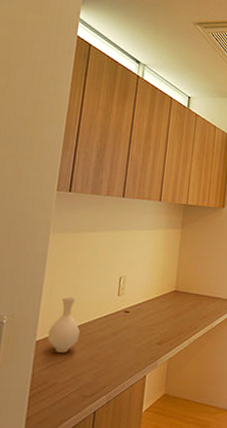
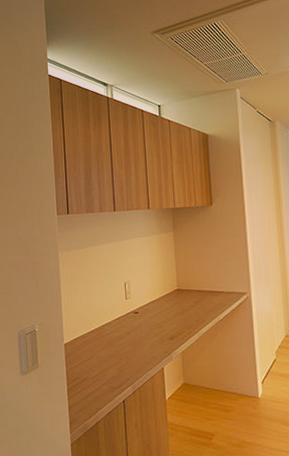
vase: present [48,296,80,353] -> none [73,304,99,352]

